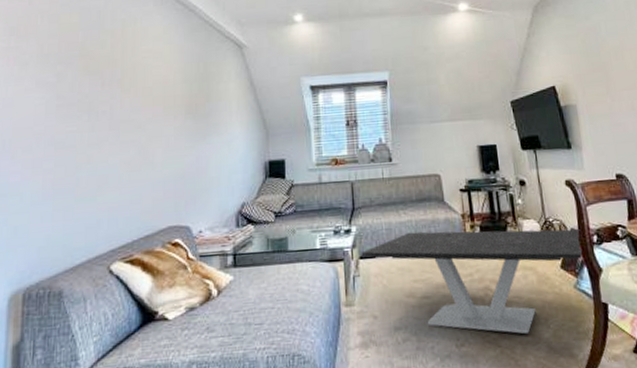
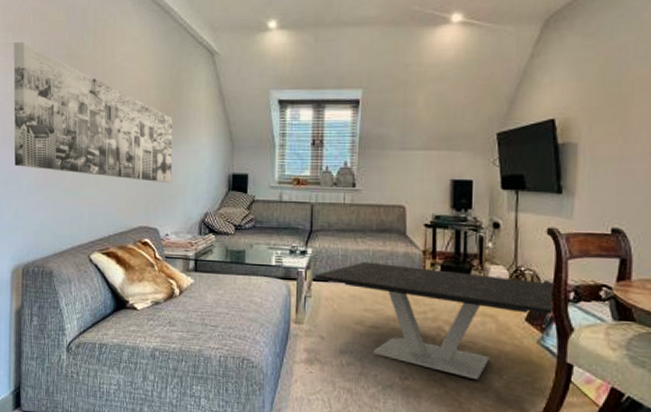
wall art: none [14,44,204,178] -> present [13,41,173,184]

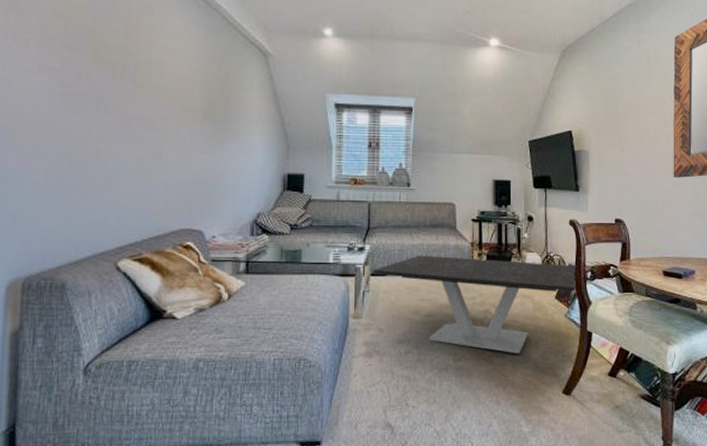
wall art: present [13,41,173,184] -> none [13,21,221,184]

